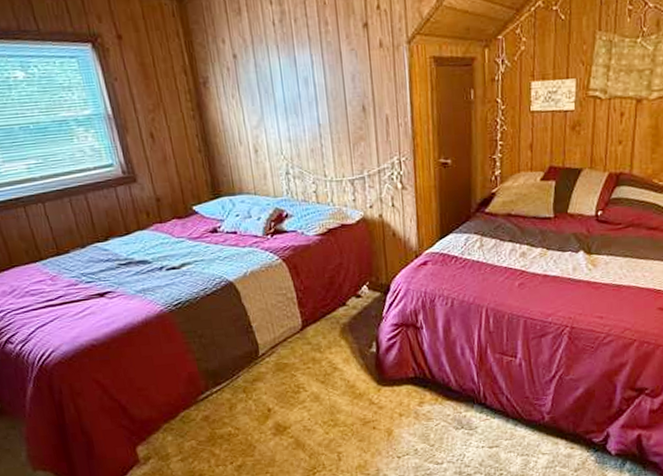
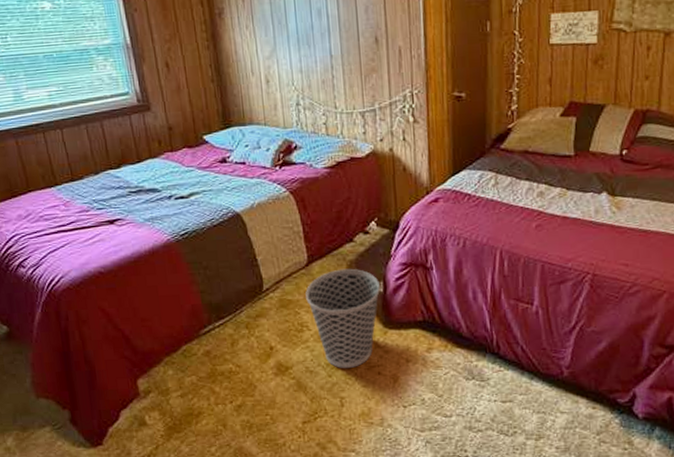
wastebasket: none [301,331,373,425] -> present [305,268,380,368]

